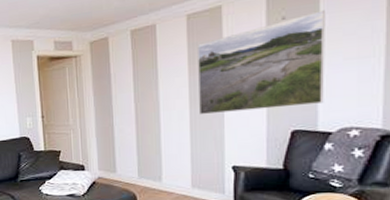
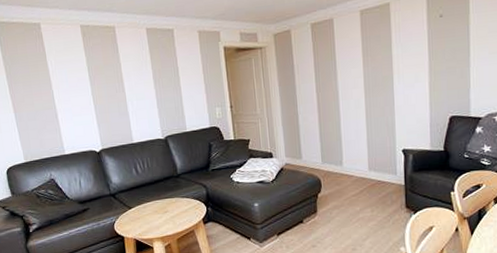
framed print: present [198,10,325,115] -> none [370,10,475,104]

